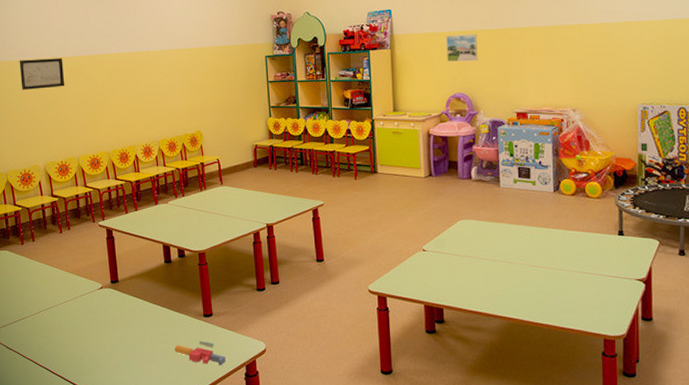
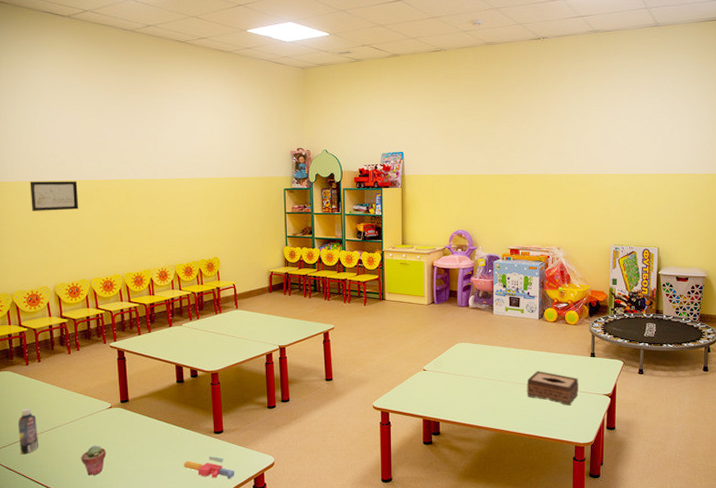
bottle: none [16,287,35,335] -> present [18,408,38,455]
potted succulent: none [75,326,100,357] -> present [81,445,107,475]
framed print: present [446,34,478,62] -> none [452,178,479,203]
tissue box: none [542,251,606,292] -> present [526,371,579,406]

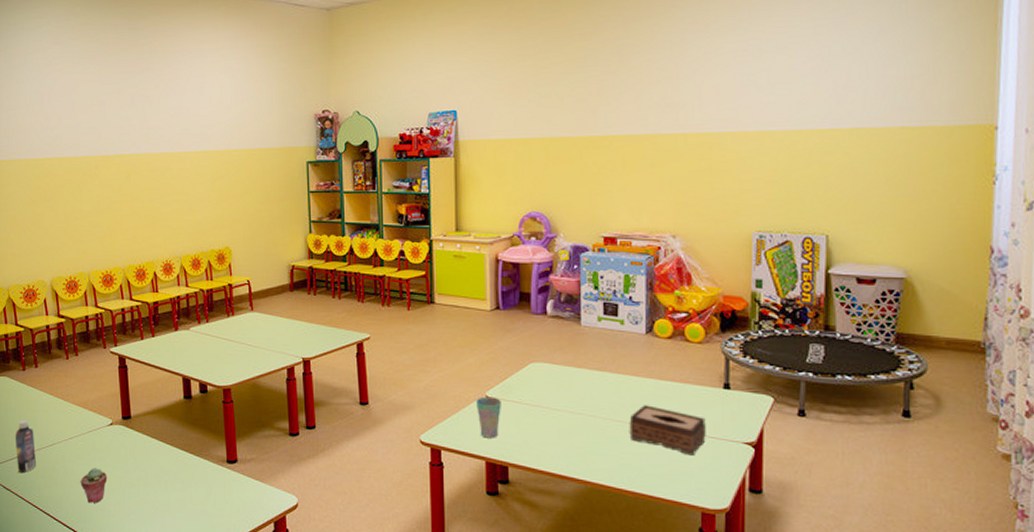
wall art: present [30,181,79,211] -> none [25,157,76,193]
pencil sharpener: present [184,456,234,479] -> none [193,490,251,521]
cup: none [416,370,435,401] -> present [476,396,501,438]

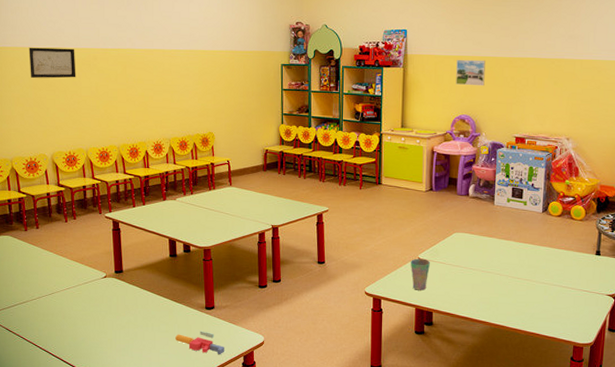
bottle: present [16,419,36,474] -> none [18,272,36,318]
wall art: none [25,157,76,193] -> present [29,47,76,79]
potted succulent: present [80,468,108,503] -> none [76,313,101,342]
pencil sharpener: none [193,490,251,521] -> present [175,331,224,355]
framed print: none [521,141,559,175] -> present [456,59,486,86]
tissue box: present [629,405,706,456] -> none [525,266,581,304]

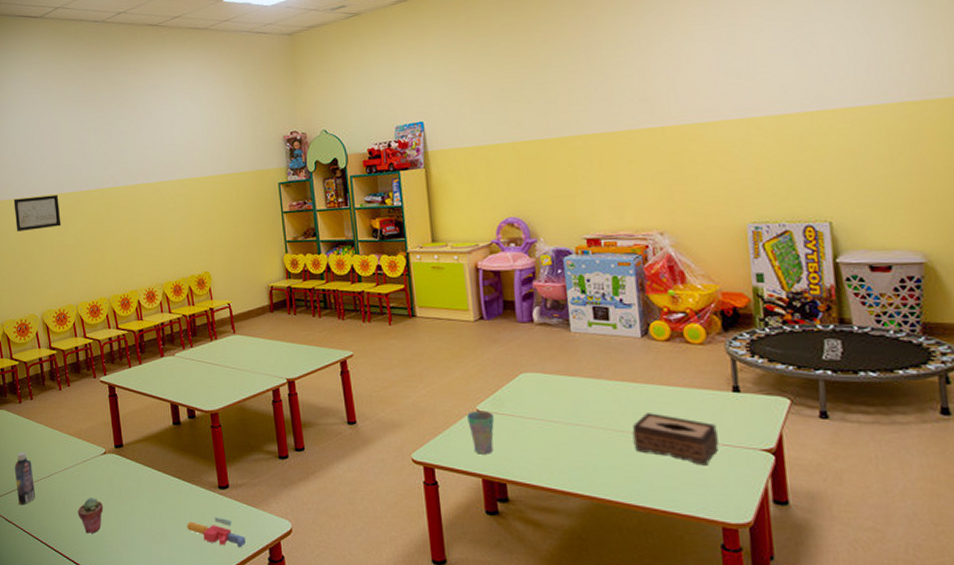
bottle: none [18,272,36,318] -> present [15,451,35,505]
potted succulent: none [76,313,101,342] -> present [77,498,104,534]
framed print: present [456,59,486,86] -> none [492,145,533,180]
tissue box: none [525,266,581,304] -> present [632,413,719,466]

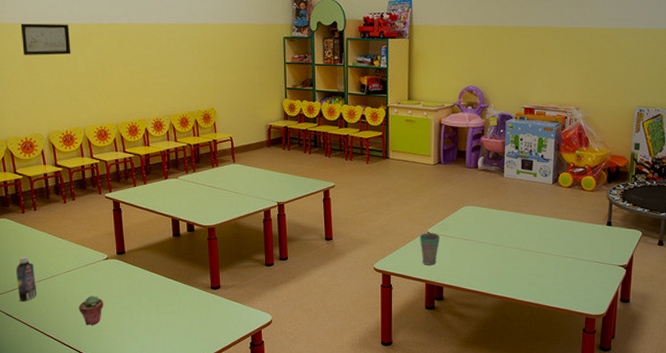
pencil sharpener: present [187,516,246,548] -> none [181,311,232,335]
tissue box: present [632,413,719,466] -> none [536,238,593,276]

